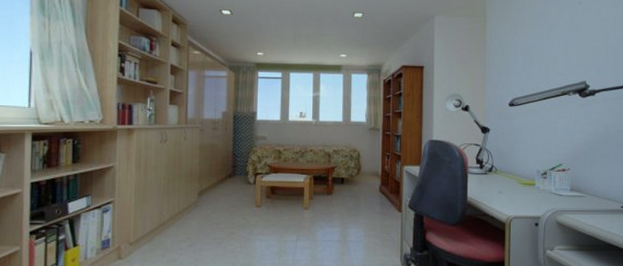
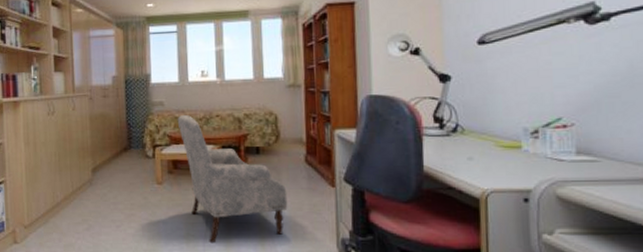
armchair: none [277,148,364,258] -> present [177,114,288,244]

